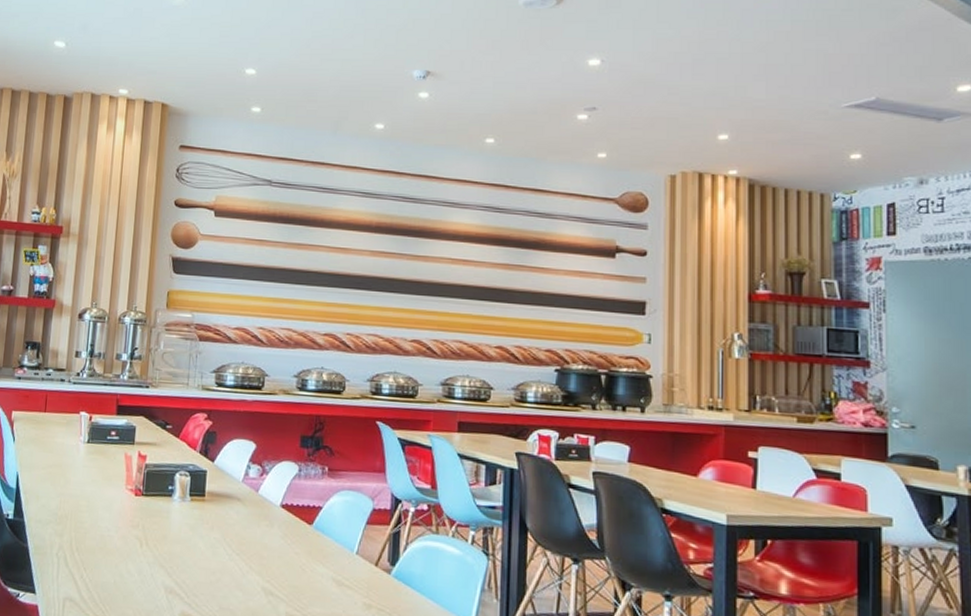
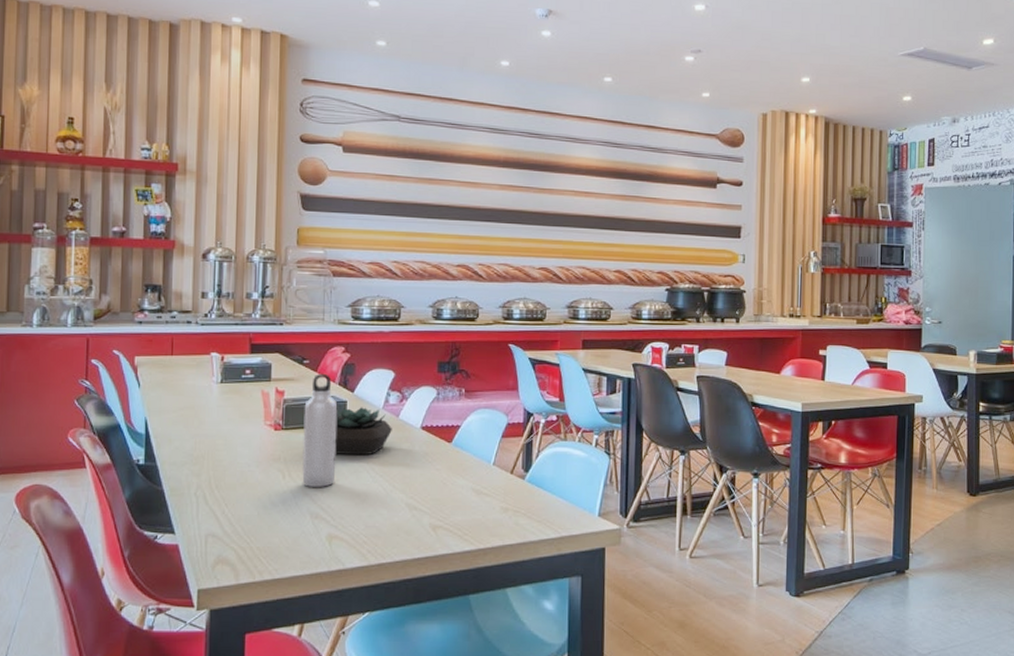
water bottle: none [158,440,198,561] -> present [302,373,338,487]
succulent plant: none [192,478,251,531] -> present [335,407,392,456]

